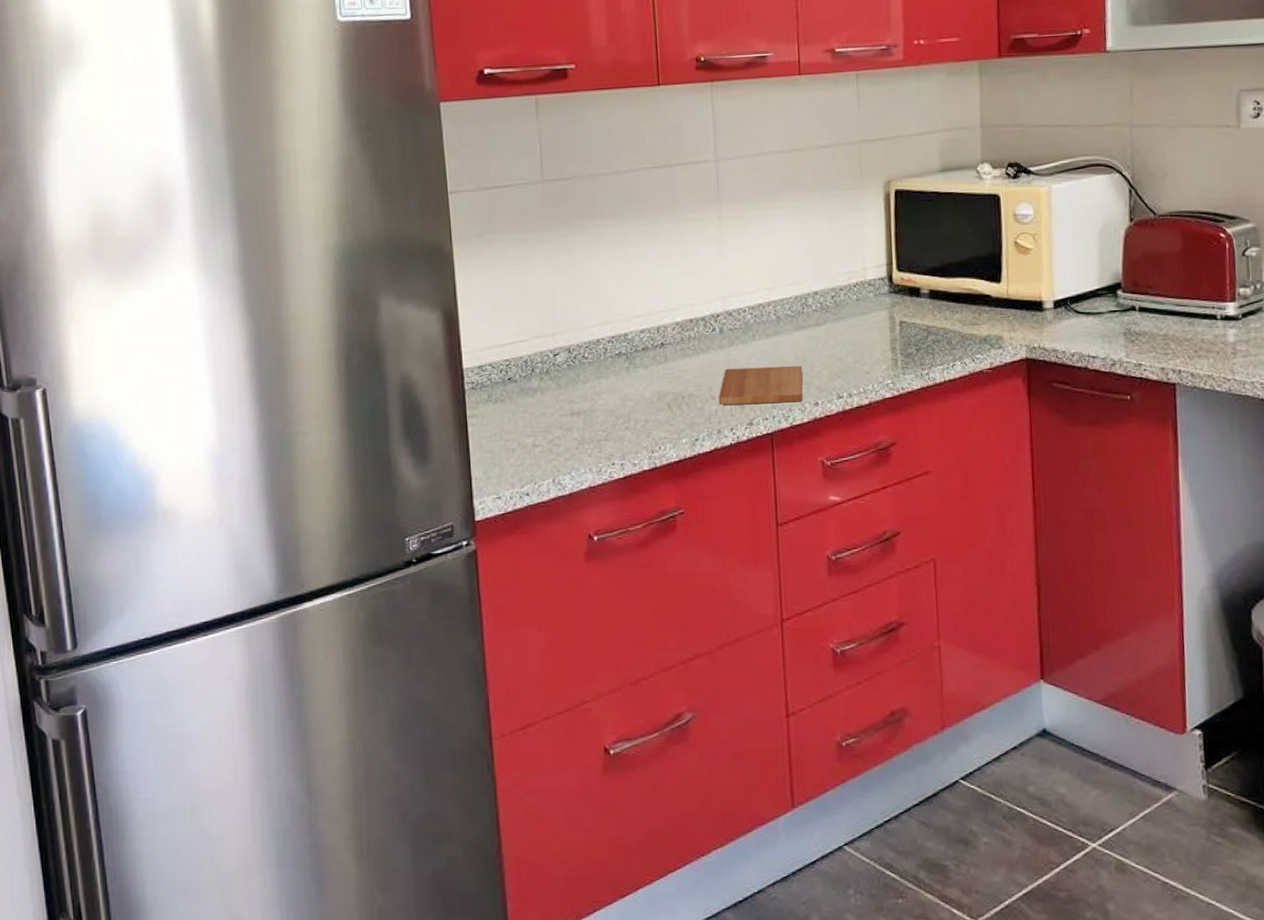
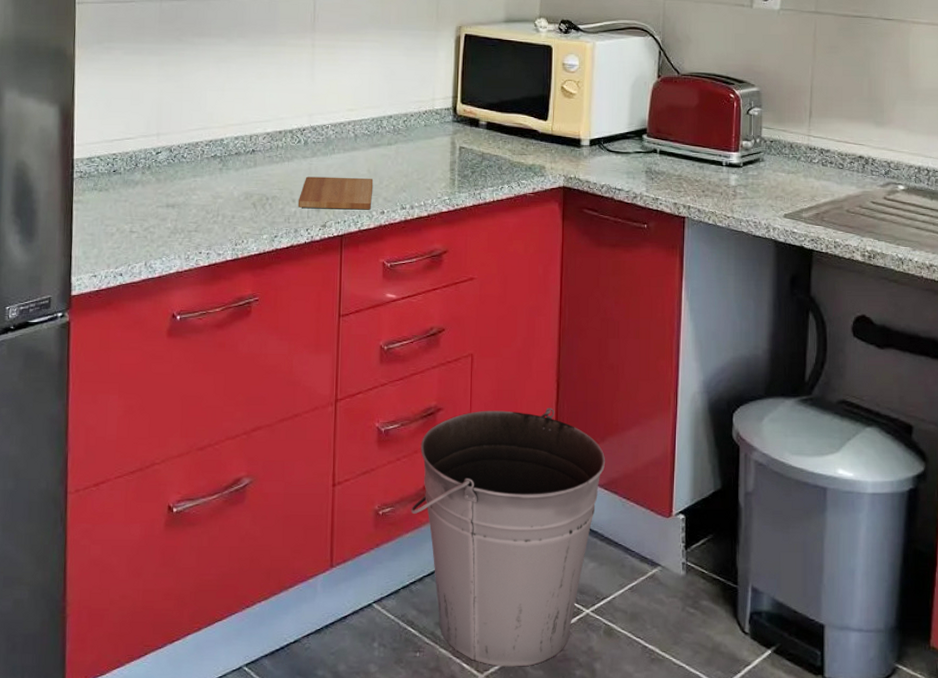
bucket: none [877,615,1101,912] -> present [410,408,605,667]

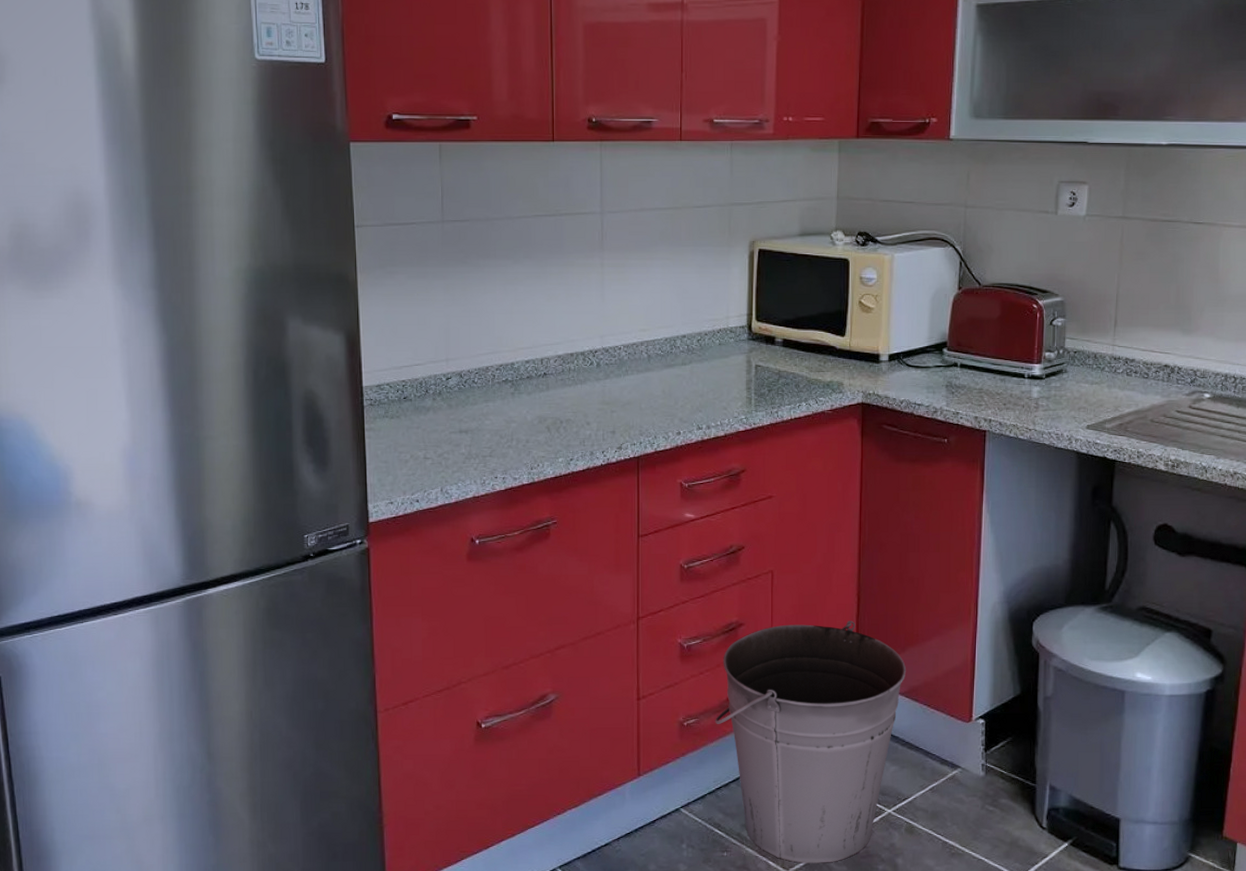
cutting board: present [298,176,374,210] -> none [592,398,669,431]

